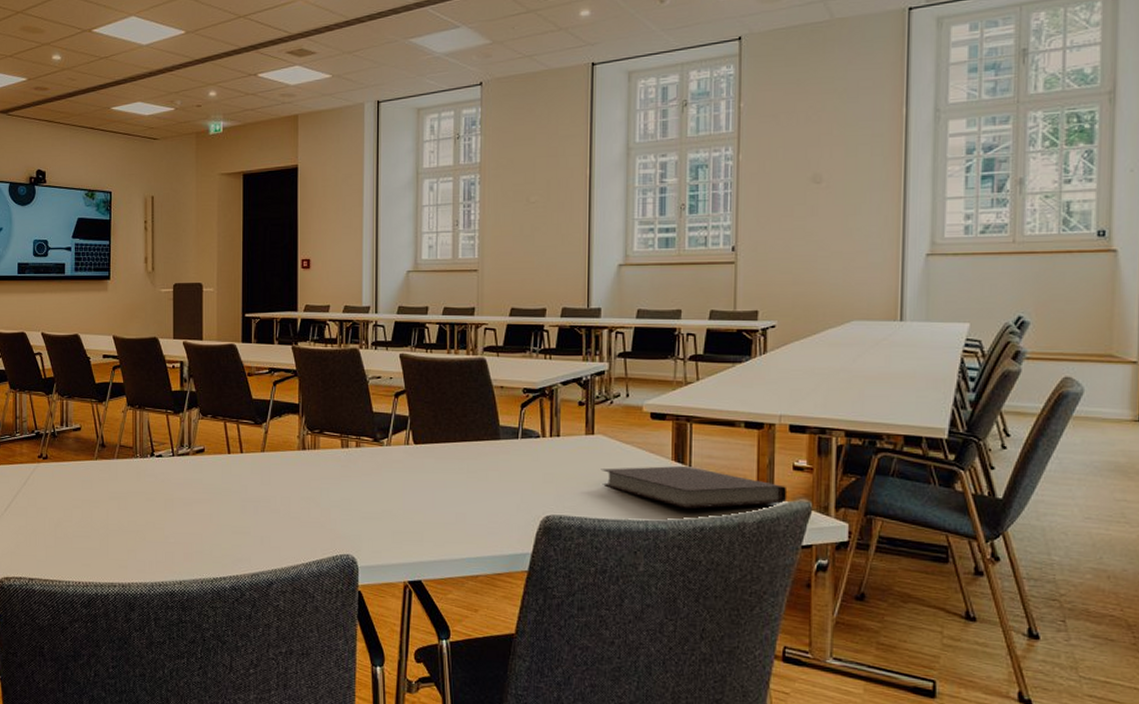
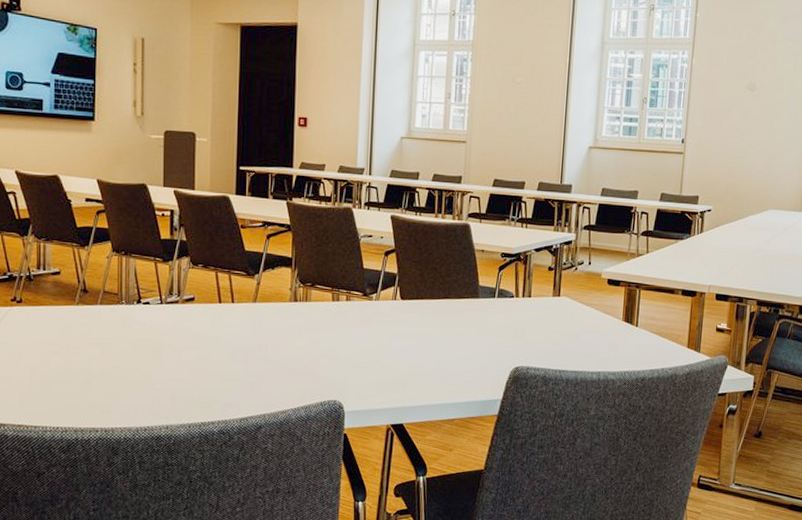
notebook: present [601,465,788,508] -> none [564,325,711,362]

